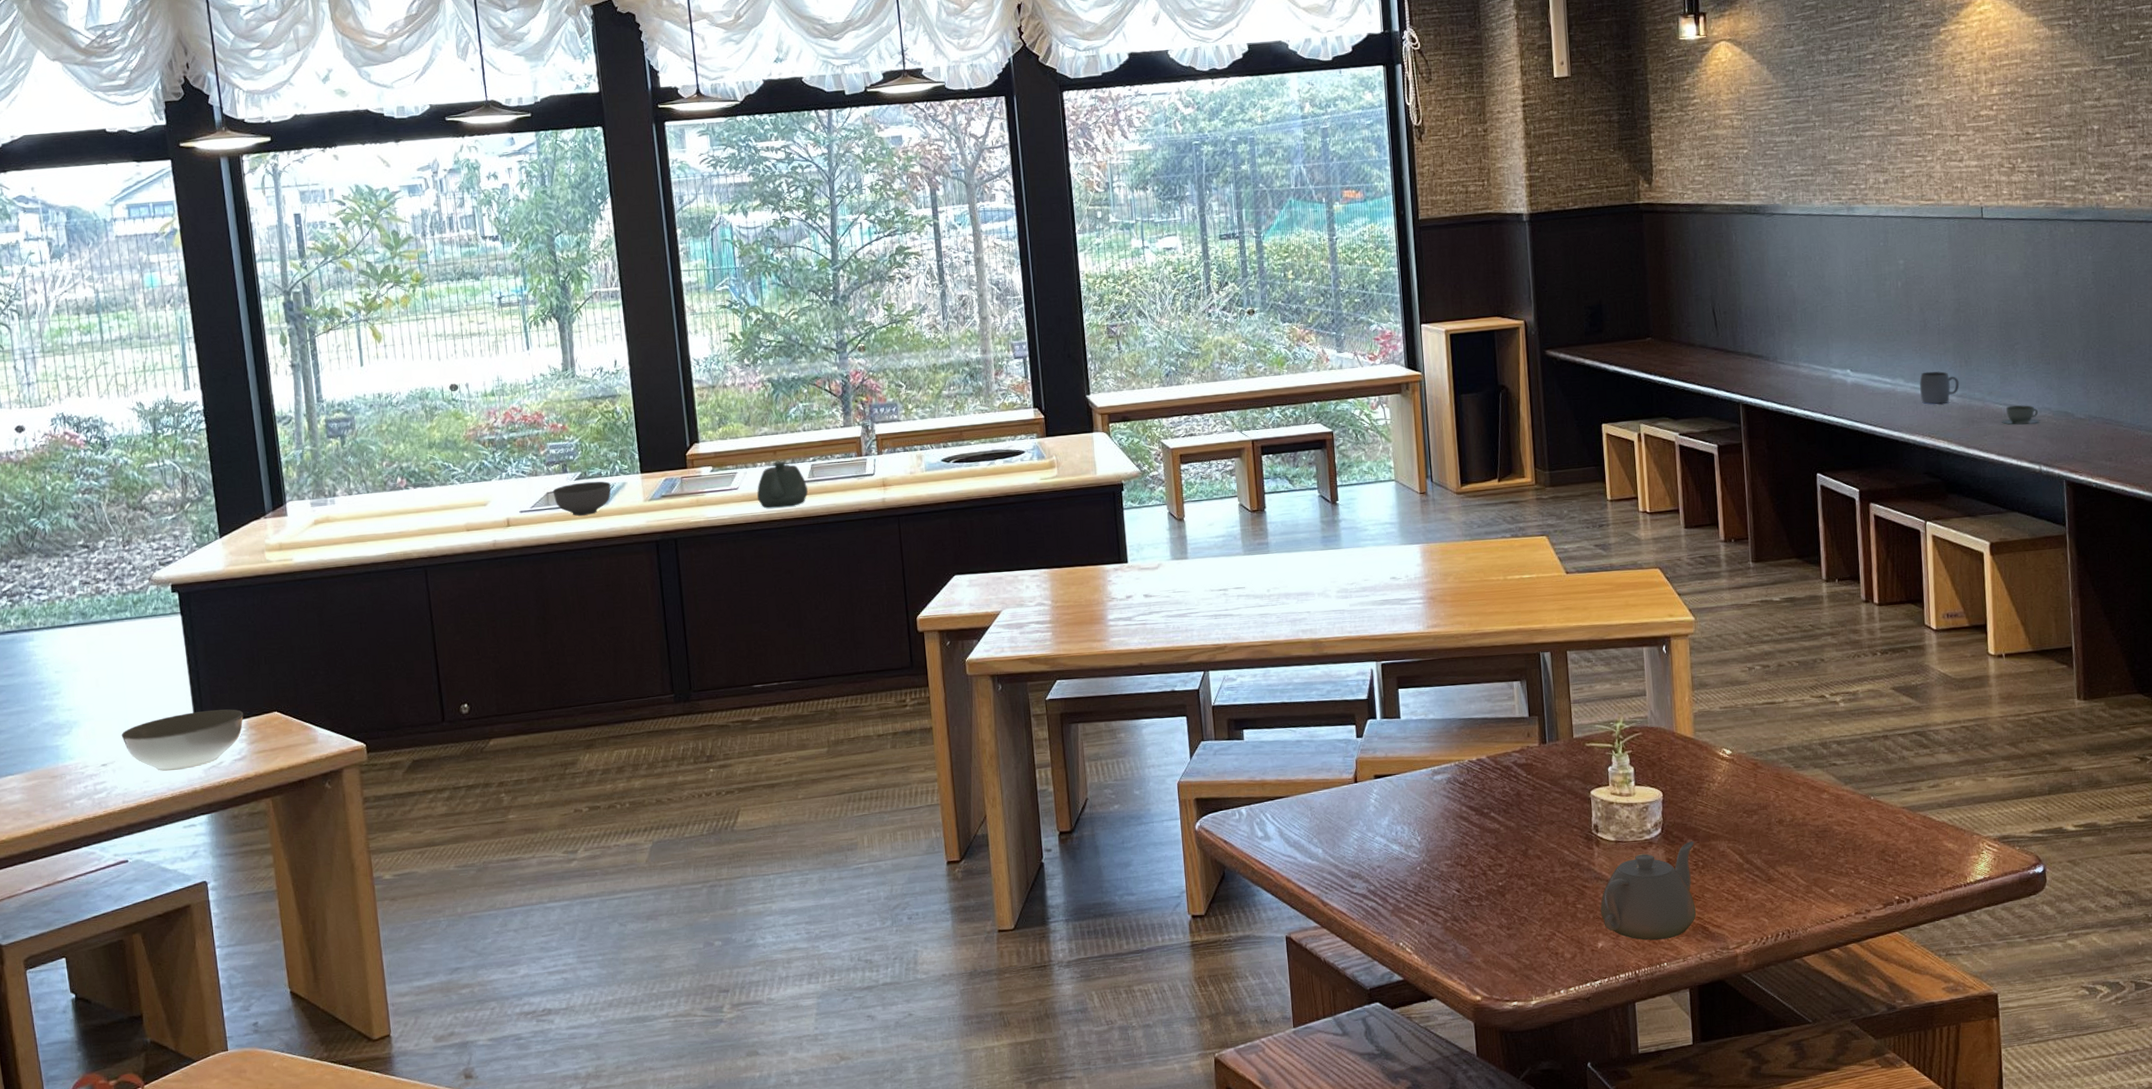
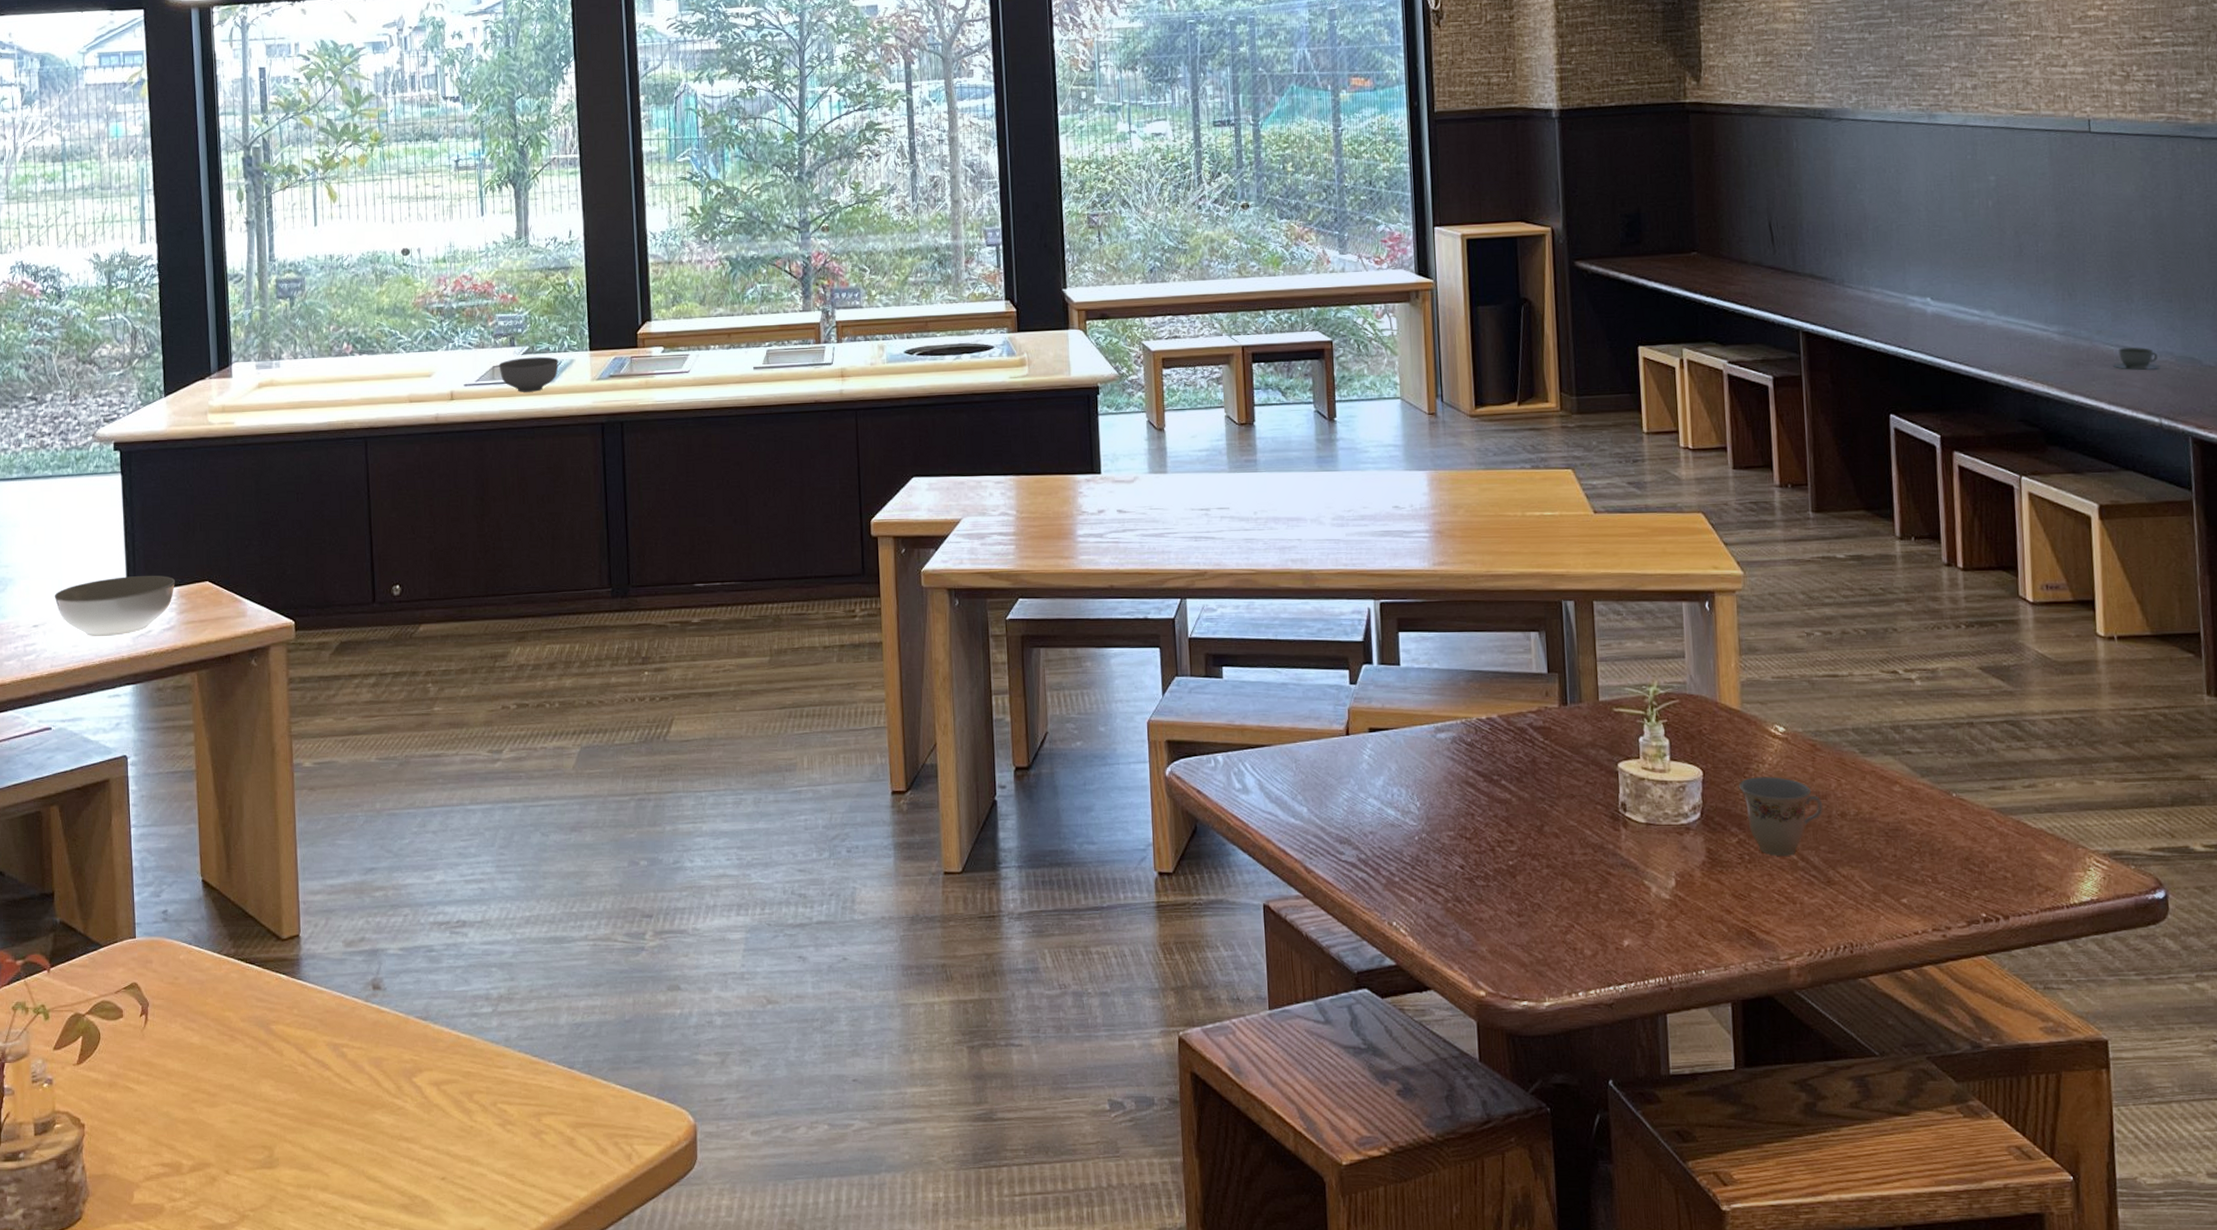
teapot: present [756,461,808,508] -> none [708,345,762,394]
teapot: present [1600,841,1696,940] -> none [1627,830,1740,943]
teacup: none [1692,793,1764,861] -> present [1738,777,1823,856]
mug: present [1920,371,1960,404] -> none [2014,304,2062,342]

